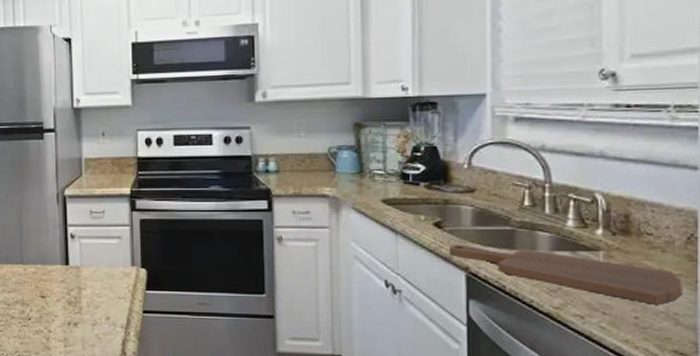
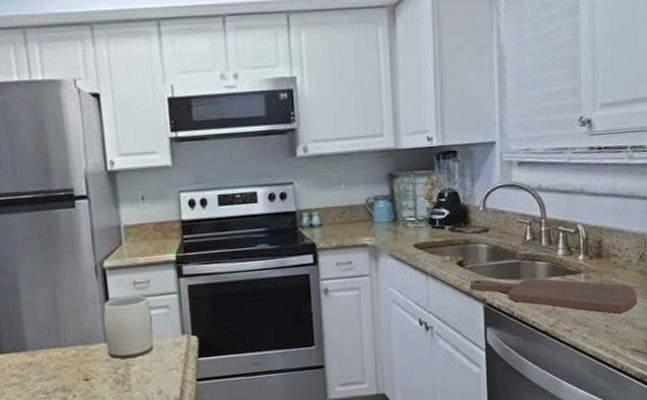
mug: none [61,224,105,283] -> present [103,295,154,359]

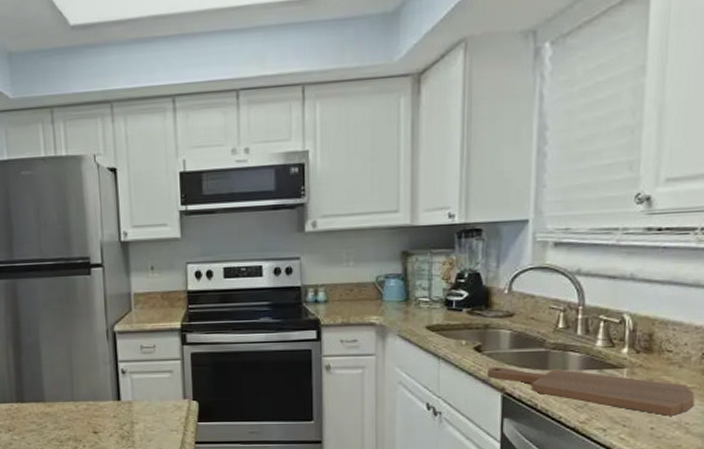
mug: present [103,295,154,359] -> none [112,359,157,417]

